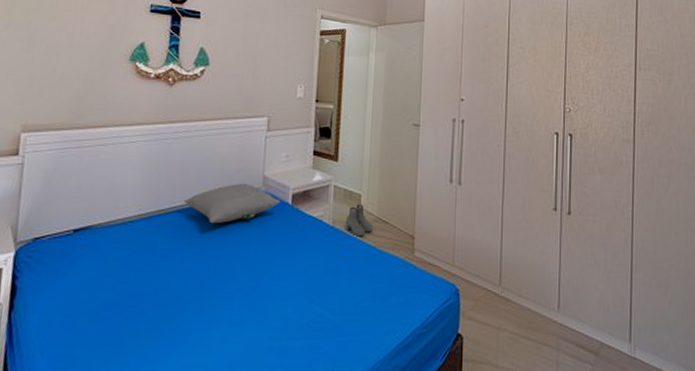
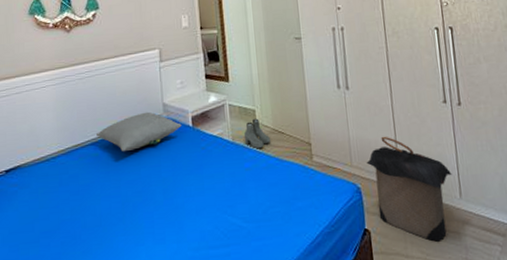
laundry hamper: none [469,237,553,354] -> present [366,136,452,242]

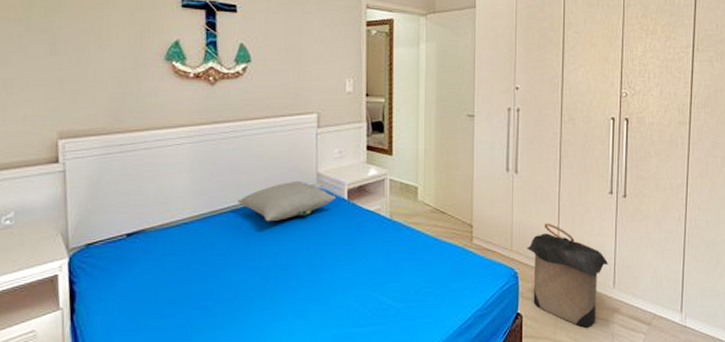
boots: present [243,118,270,149] -> none [402,196,430,228]

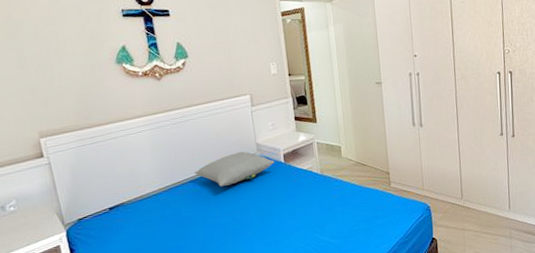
laundry hamper: present [526,222,609,328] -> none [435,164,504,244]

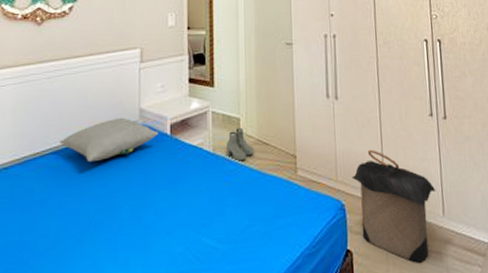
boots: none [331,153,354,179] -> present [225,127,254,162]
laundry hamper: none [435,164,504,244] -> present [352,149,436,263]

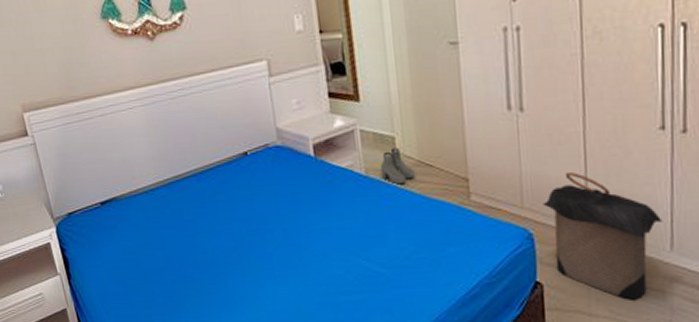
pillow: present [60,117,159,163] -> none [198,138,302,185]

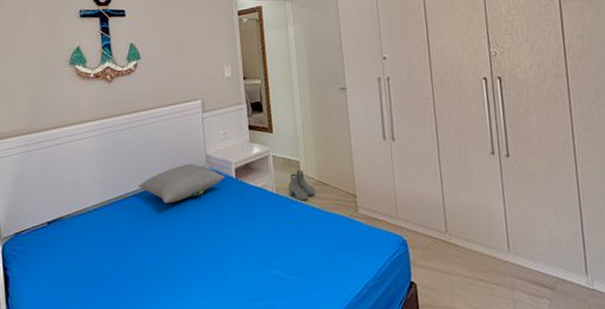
pillow: none [198,138,302,185] -> present [139,163,225,204]
laundry hamper: present [543,171,663,300] -> none [412,188,500,295]

